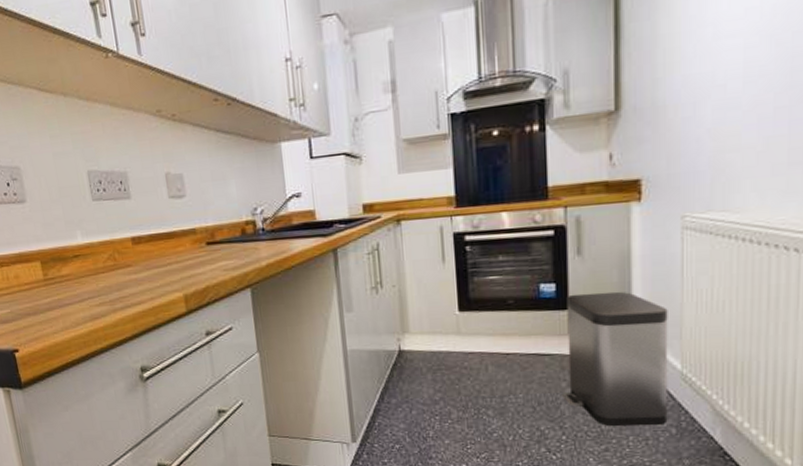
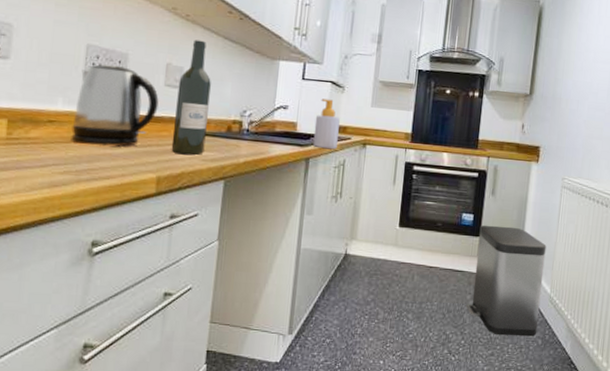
kettle: none [89,186,168,274] -> present [71,64,159,147]
wine bottle: none [181,139,224,268] -> present [171,39,212,155]
soap bottle: none [334,175,366,236] -> present [312,98,340,150]

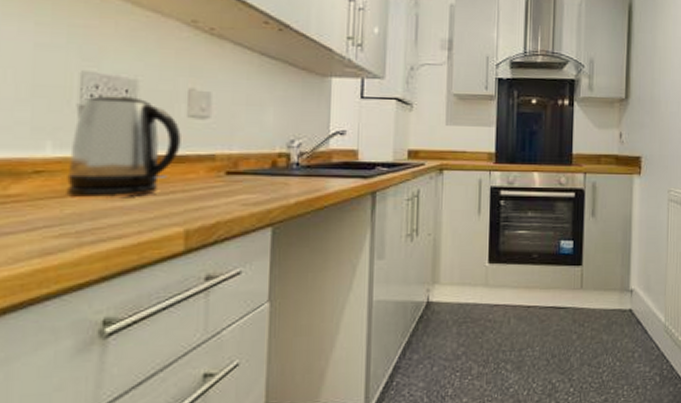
wine bottle: present [171,39,212,155] -> none [201,58,249,200]
soap bottle: present [312,98,340,150] -> none [379,119,410,179]
pedal bin: present [465,225,547,336] -> none [572,251,657,376]

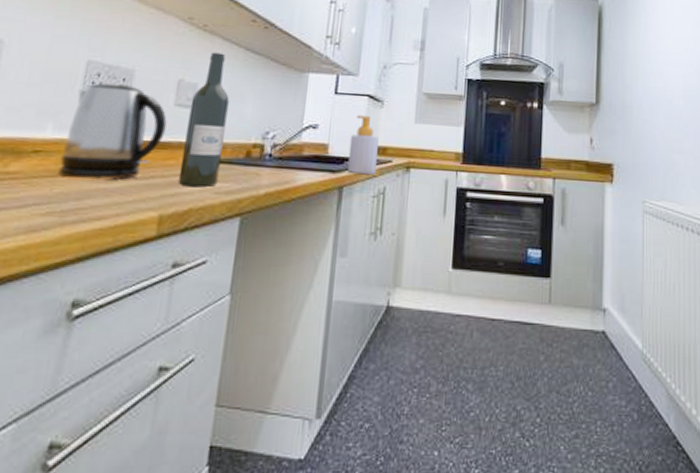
wine bottle: none [201,58,249,200] -> present [178,52,230,187]
soap bottle: none [379,119,410,179] -> present [347,115,379,176]

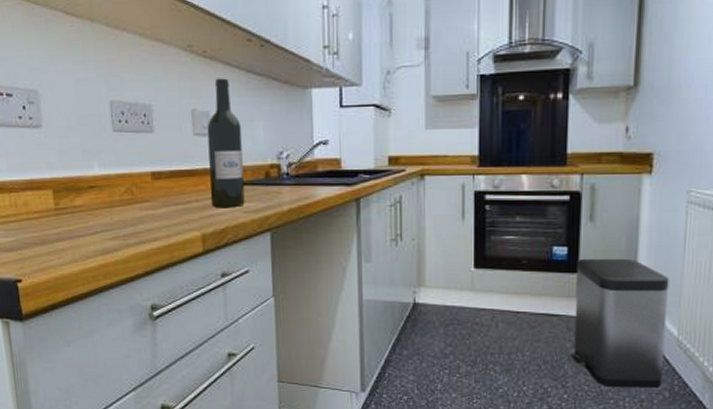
kettle: present [58,82,167,180] -> none [110,119,191,208]
soap bottle: present [347,115,379,176] -> none [361,126,390,186]
pedal bin: none [539,262,632,408] -> present [566,258,669,387]

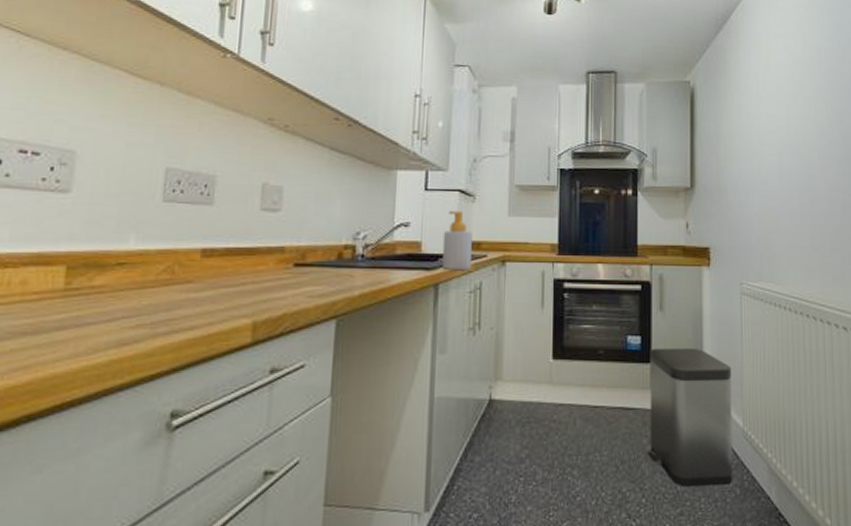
wine bottle: present [207,78,245,208] -> none [269,153,318,292]
soap bottle: none [361,126,390,186] -> present [441,211,472,271]

